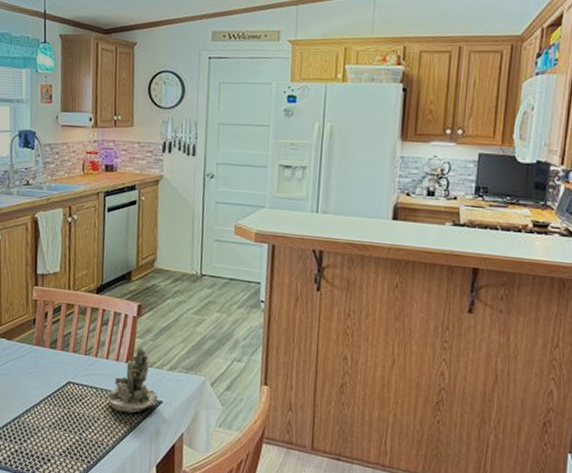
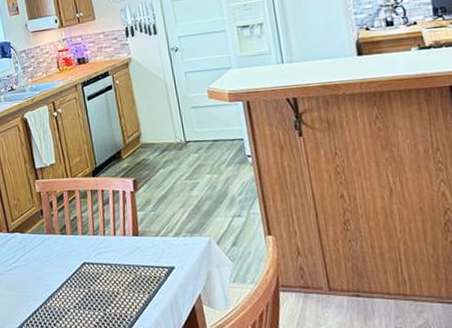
succulent planter: present [108,347,158,414] -> none [122,220,170,284]

